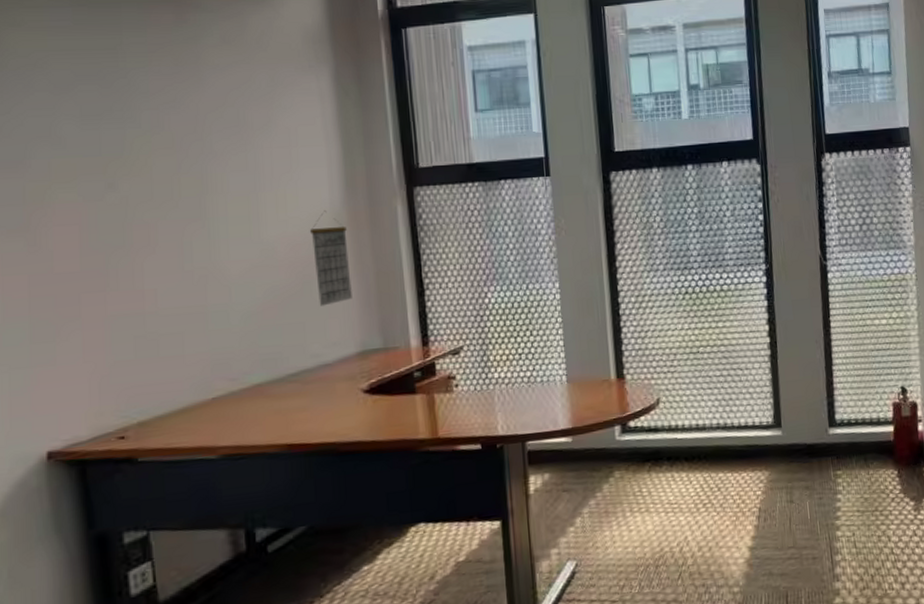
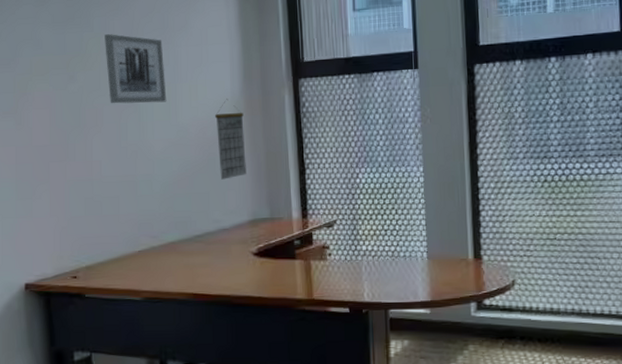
wall art: none [157,131,246,218] -> present [105,34,167,104]

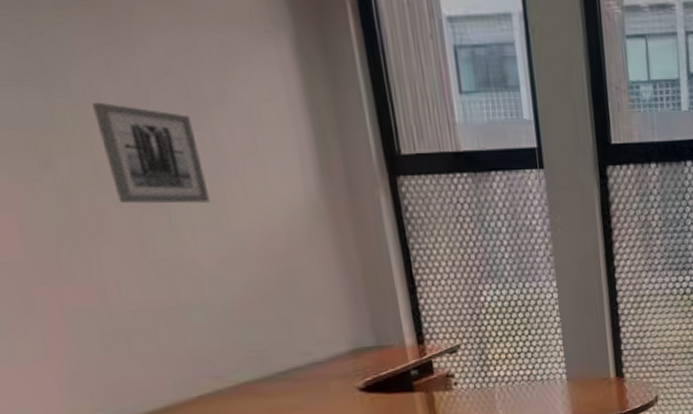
calendar: present [214,99,246,180] -> none [284,199,339,302]

